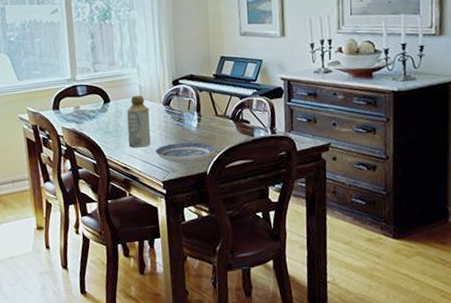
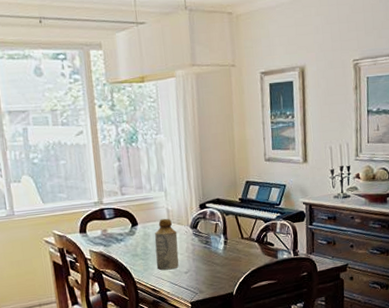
plate: present [155,142,215,163] -> none [183,264,241,284]

